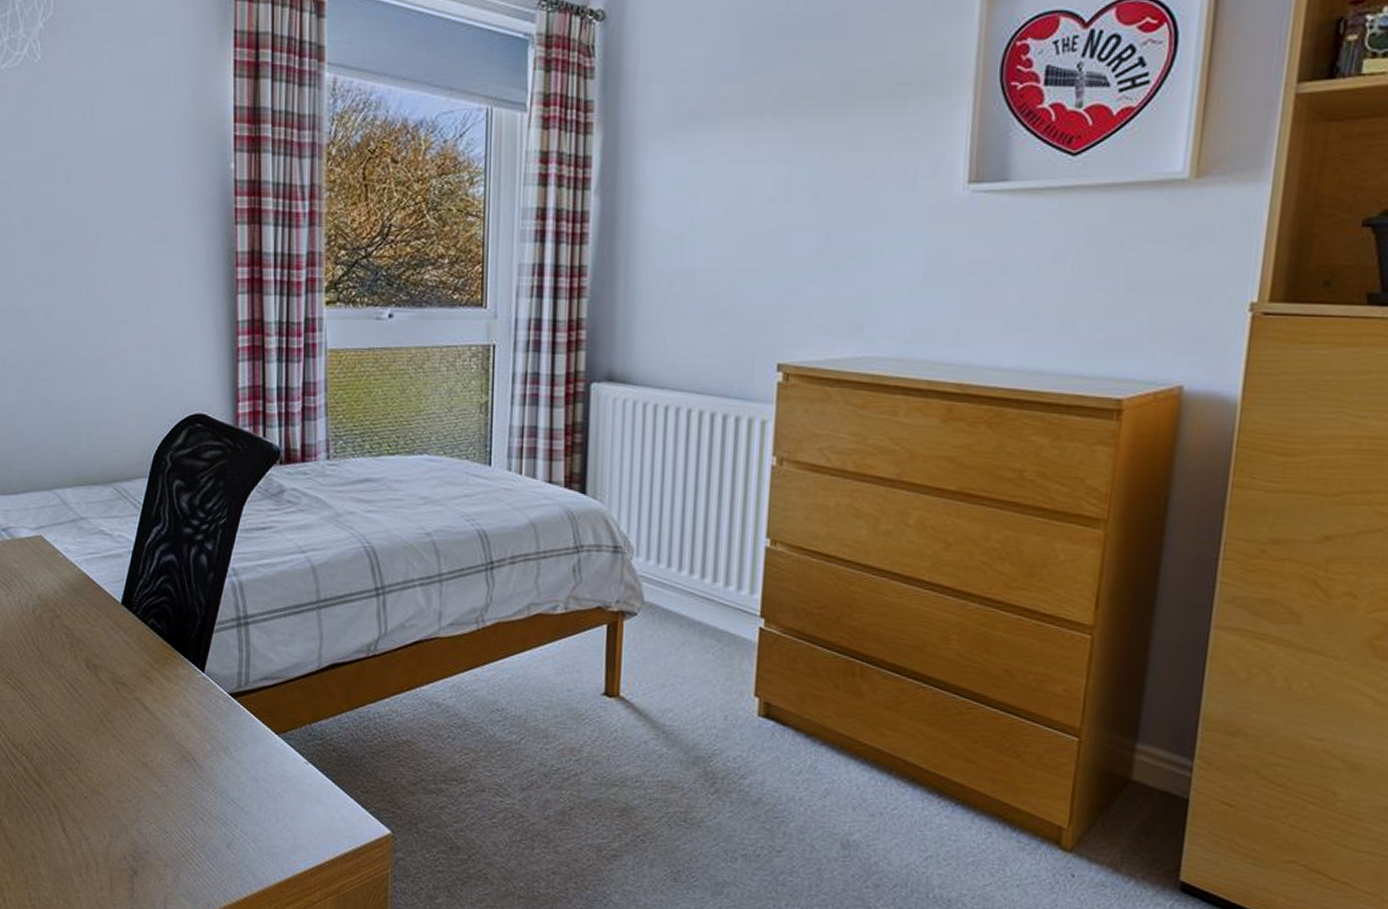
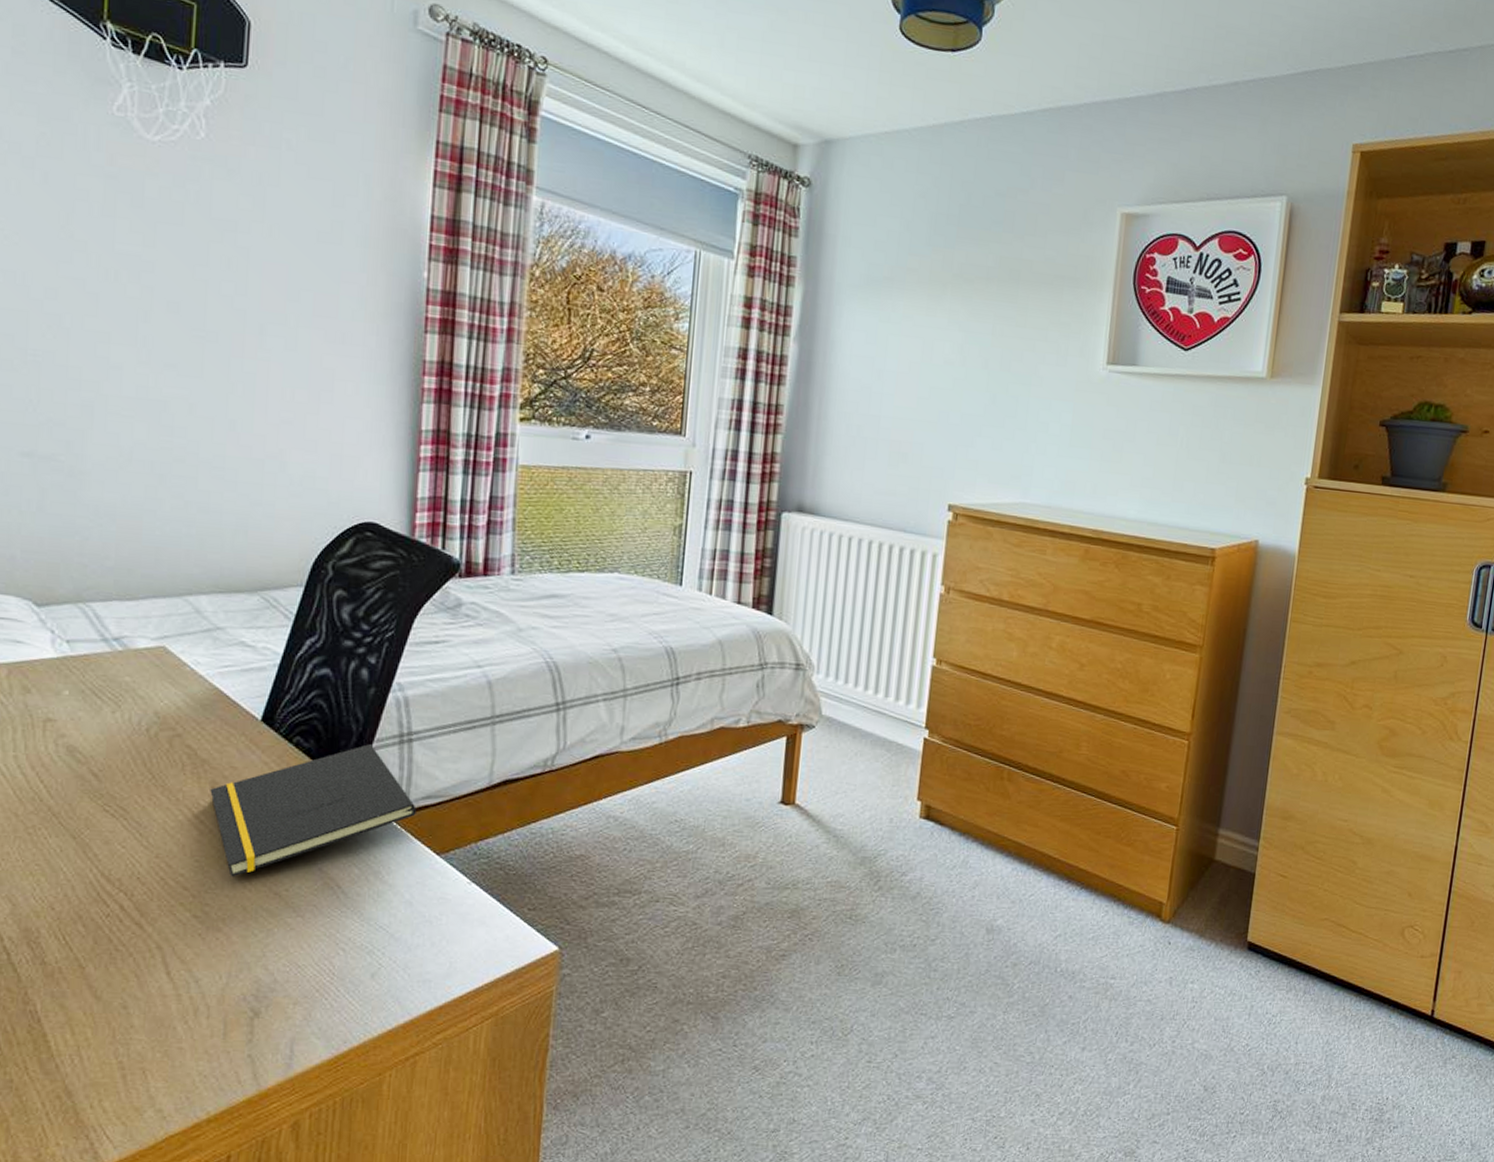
notepad: none [85,627,256,747] -> present [210,744,417,877]

